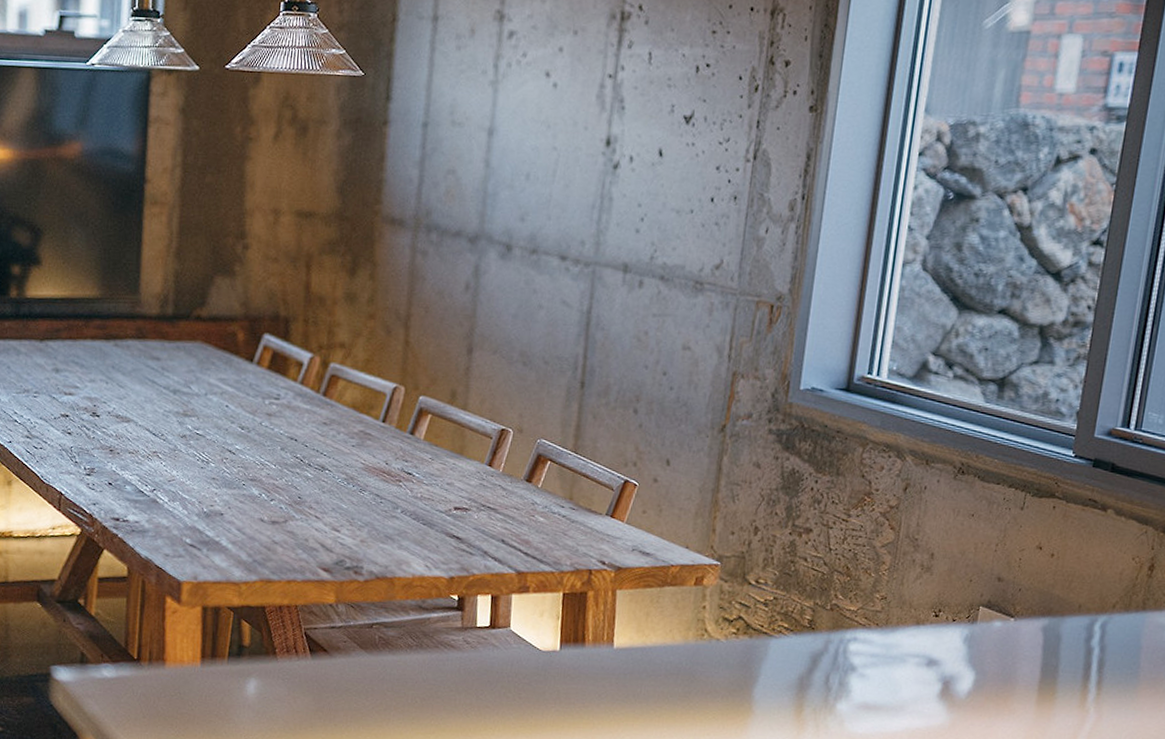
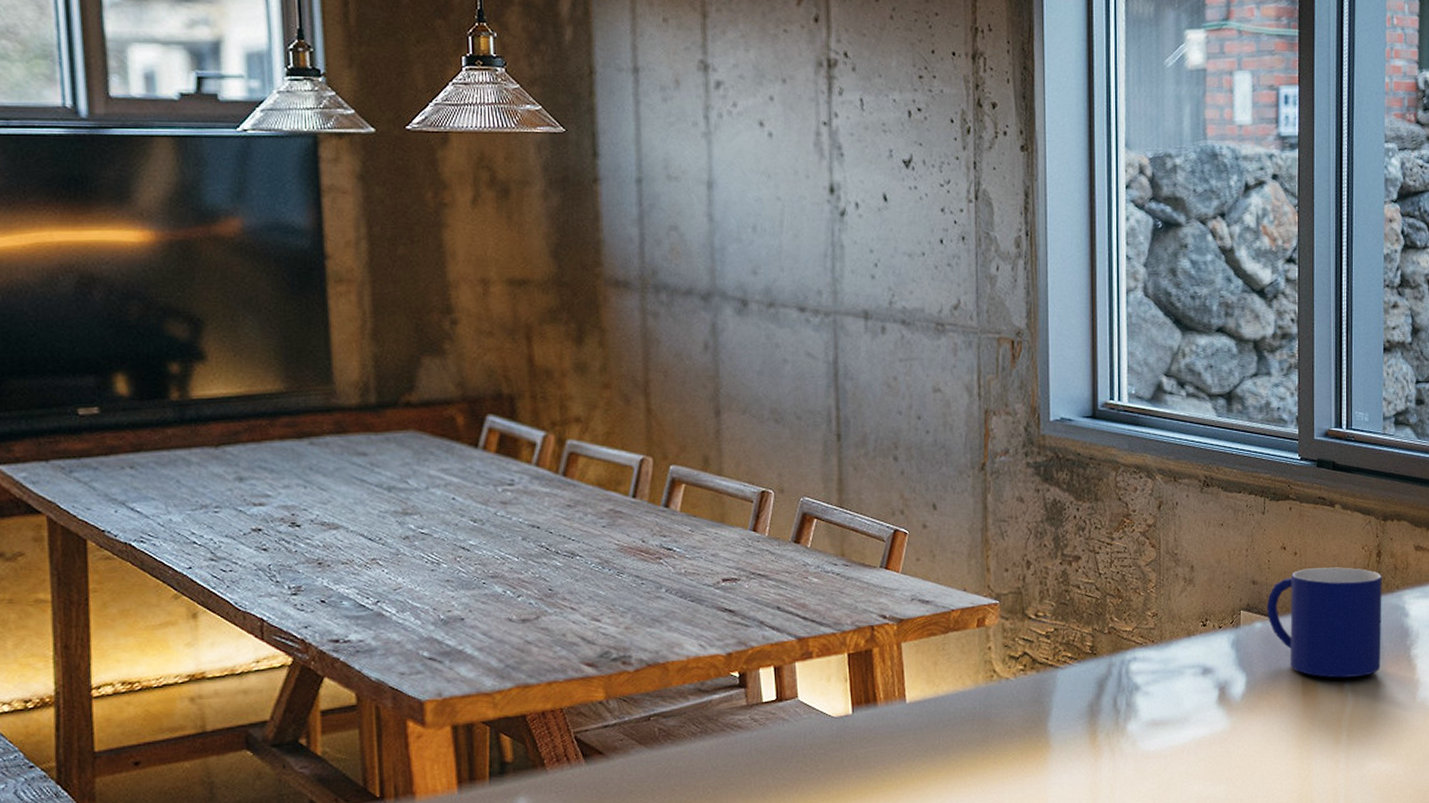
mug: none [1009,572,1151,694] -> present [1267,567,1382,678]

